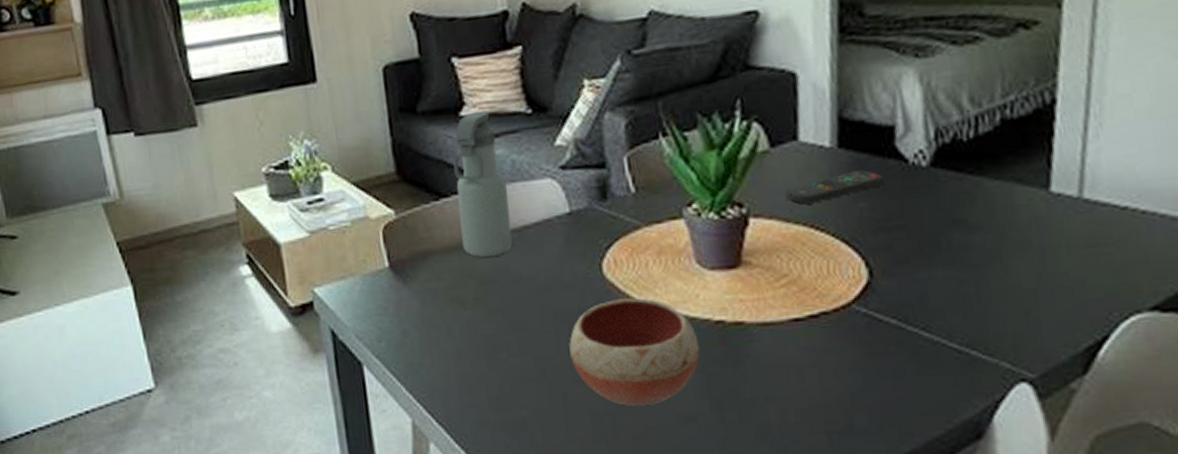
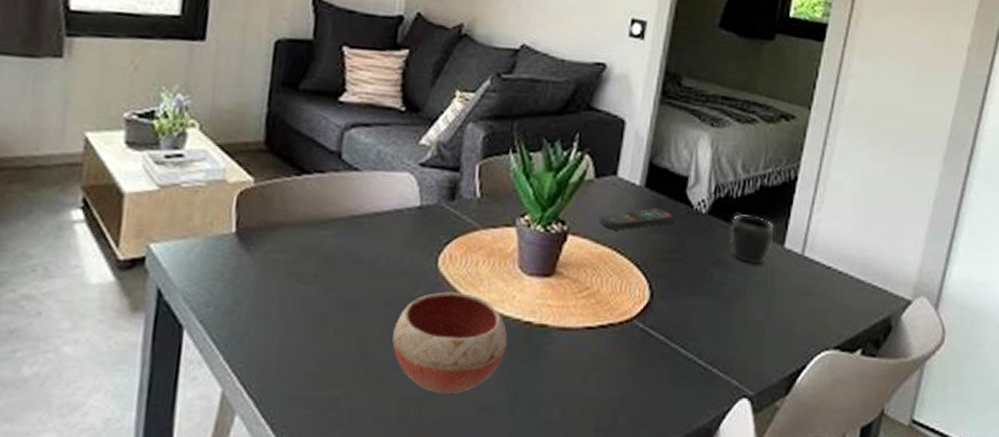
water bottle: present [453,110,513,258] -> none [314,99,370,238]
mug: none [965,158,1032,220] -> present [729,214,775,265]

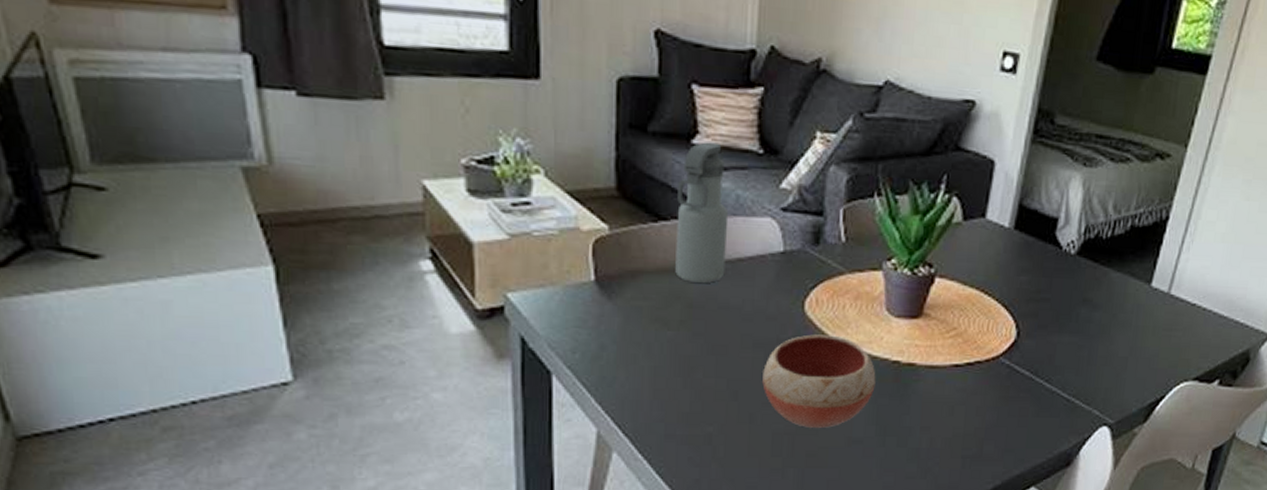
water bottle: none [314,99,370,238] -> present [675,142,729,284]
remote control: present [598,208,674,231] -> none [966,250,1043,272]
mug: present [729,214,775,265] -> none [1097,255,1143,303]

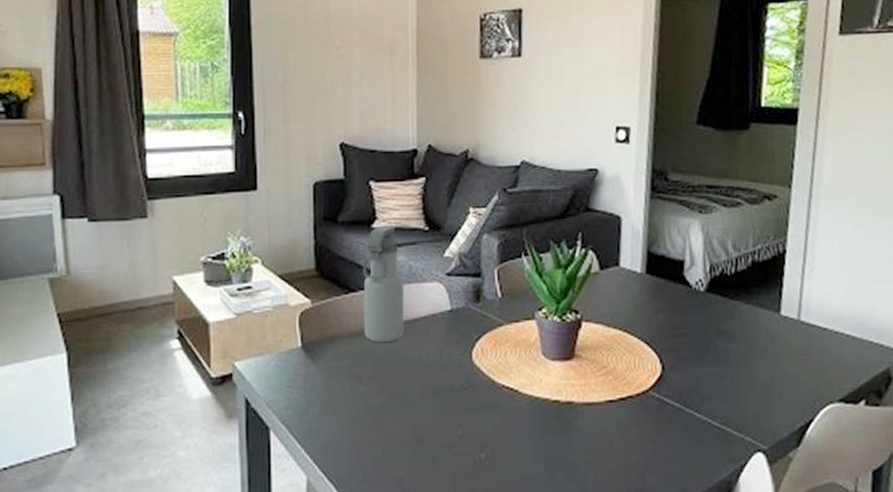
bowl: present [762,334,876,428] -> none [441,380,540,467]

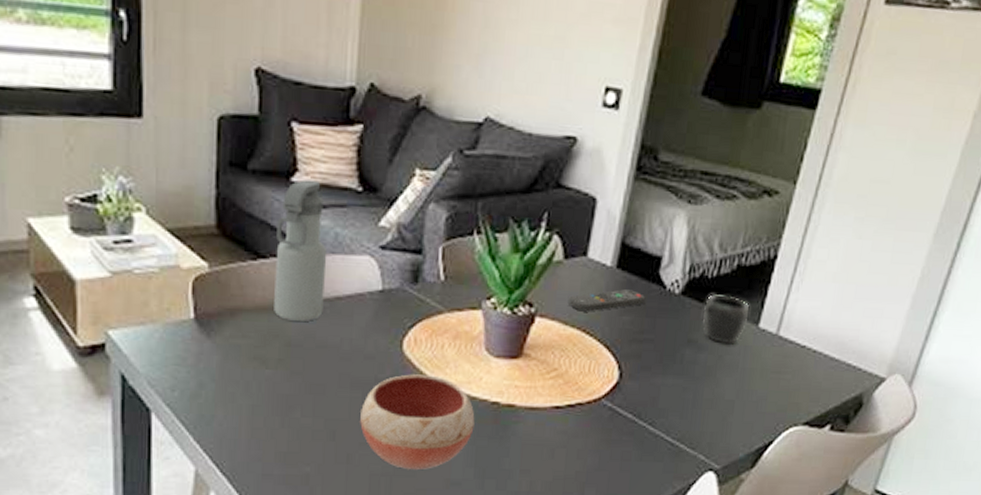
bowl: none [441,380,540,467] -> present [360,374,475,469]
remote control: none [607,291,675,314] -> present [567,289,646,312]
mug: none [728,289,769,333] -> present [702,295,750,345]

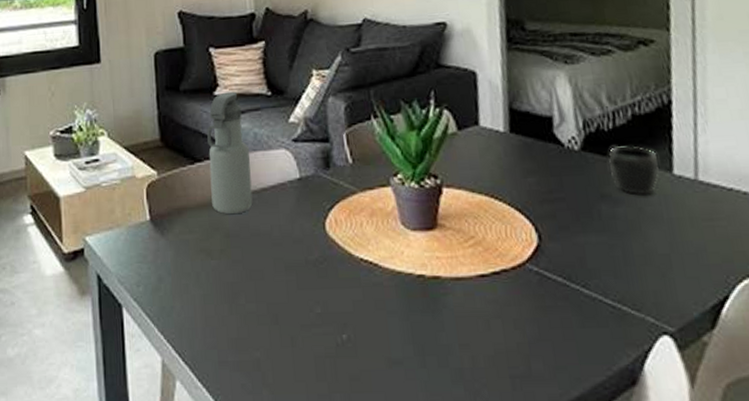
bowl: present [360,374,475,469] -> none [297,253,405,349]
remote control: present [567,289,646,312] -> none [469,152,547,178]

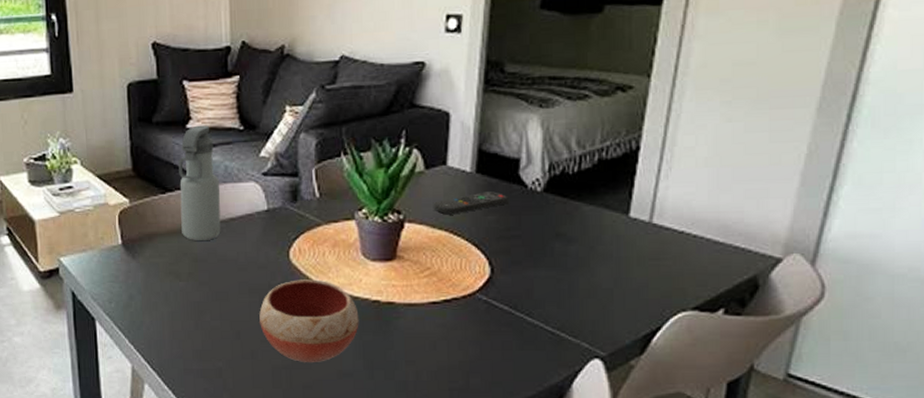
bowl: none [297,253,405,349] -> present [259,279,359,362]
remote control: none [469,152,547,178] -> present [433,191,508,215]
mug: present [608,145,660,196] -> none [568,189,617,235]

